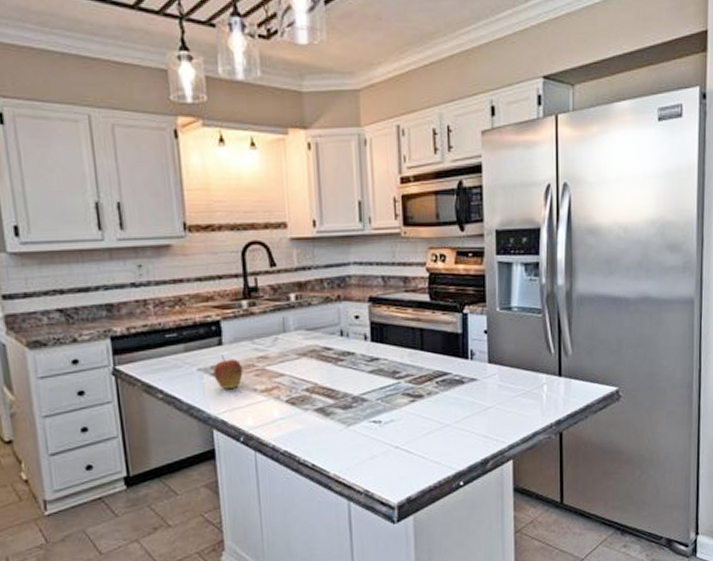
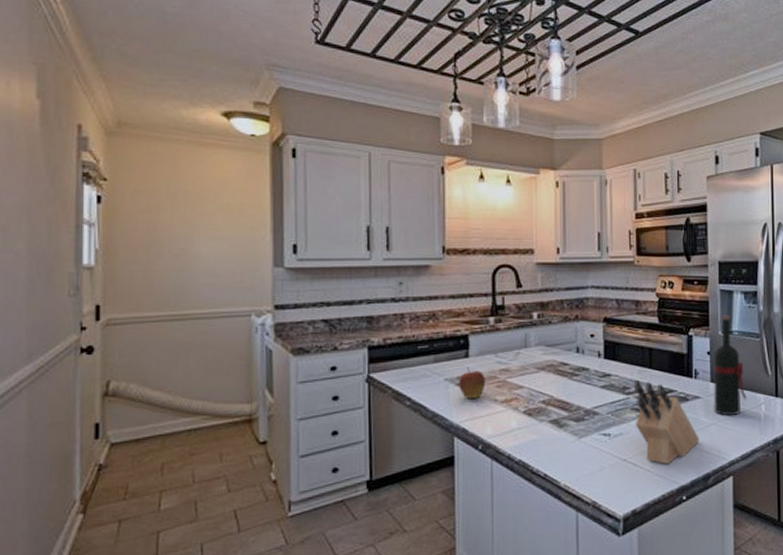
knife block: none [405,362,477,451] -> present [634,379,700,465]
wine bottle: none [491,289,527,398] -> present [714,314,747,415]

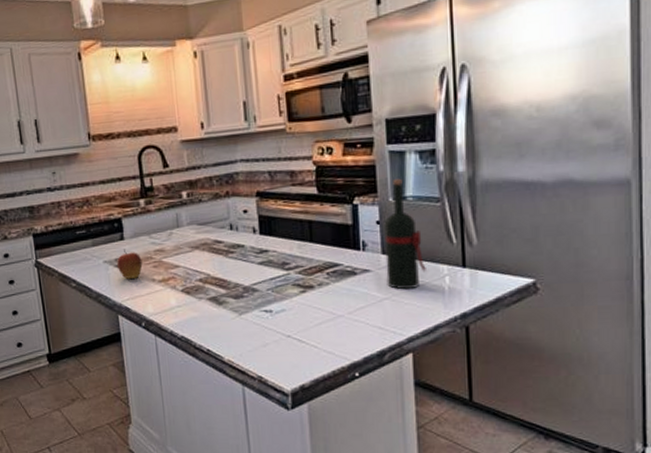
knife block: present [634,379,700,465] -> none [294,254,372,341]

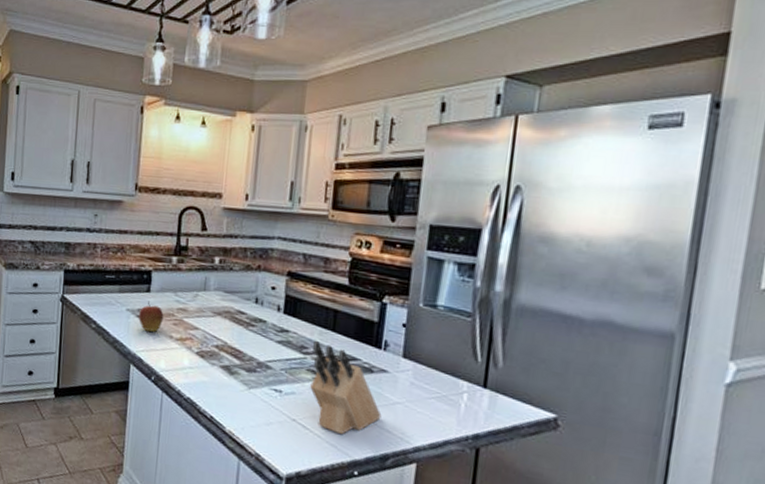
knife block: none [294,254,372,341] -> present [310,340,382,435]
wine bottle: present [384,178,426,289] -> none [402,285,447,399]

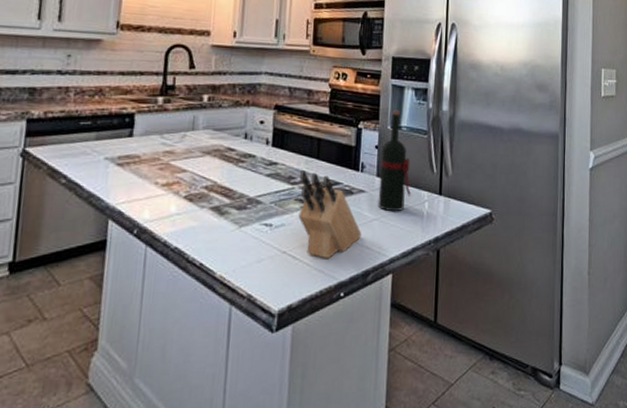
apple: present [139,301,164,332] -> none [119,146,149,180]
wine bottle: none [402,285,447,399] -> present [378,109,411,211]

